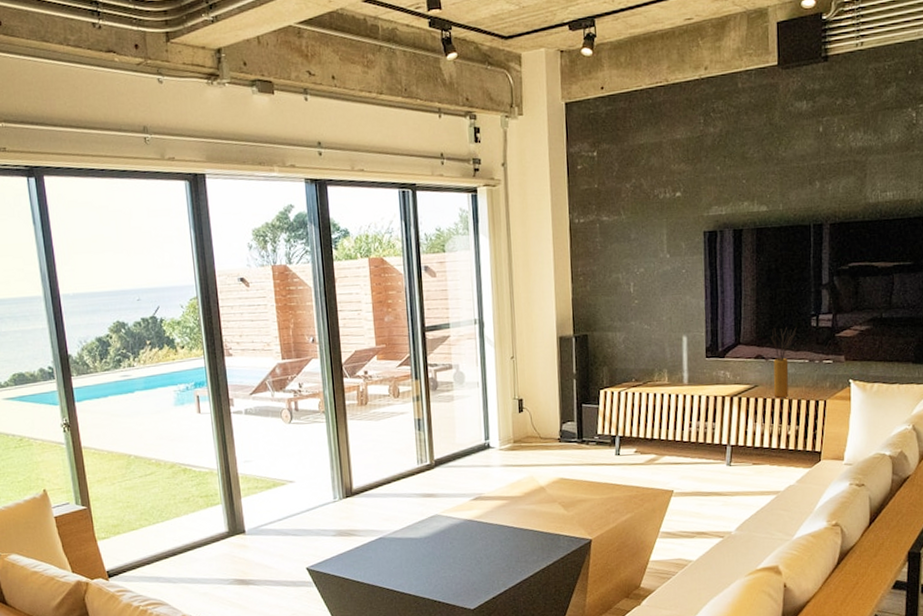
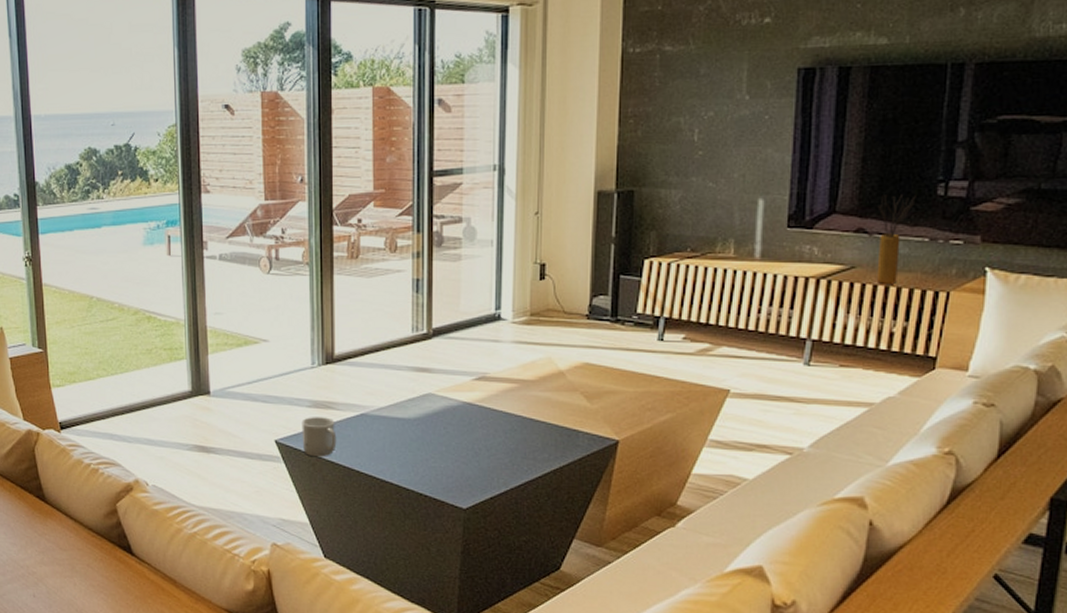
mug: none [328,543,361,579] -> present [302,417,337,457]

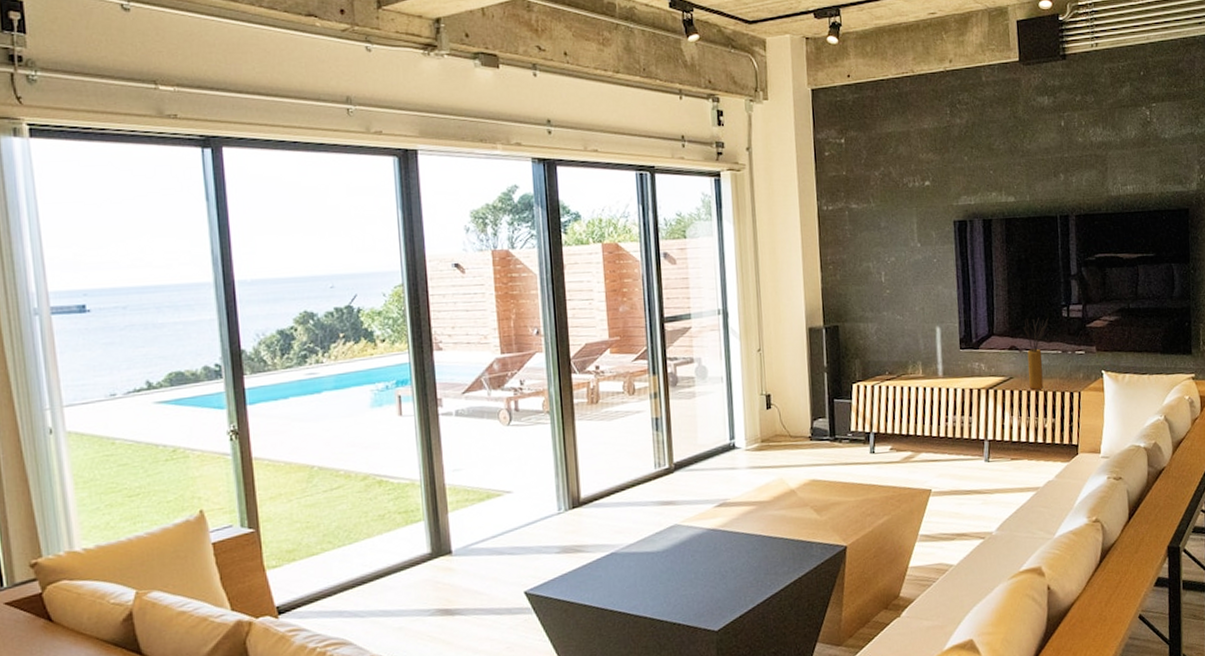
mug: present [302,417,337,457] -> none [551,561,589,603]

